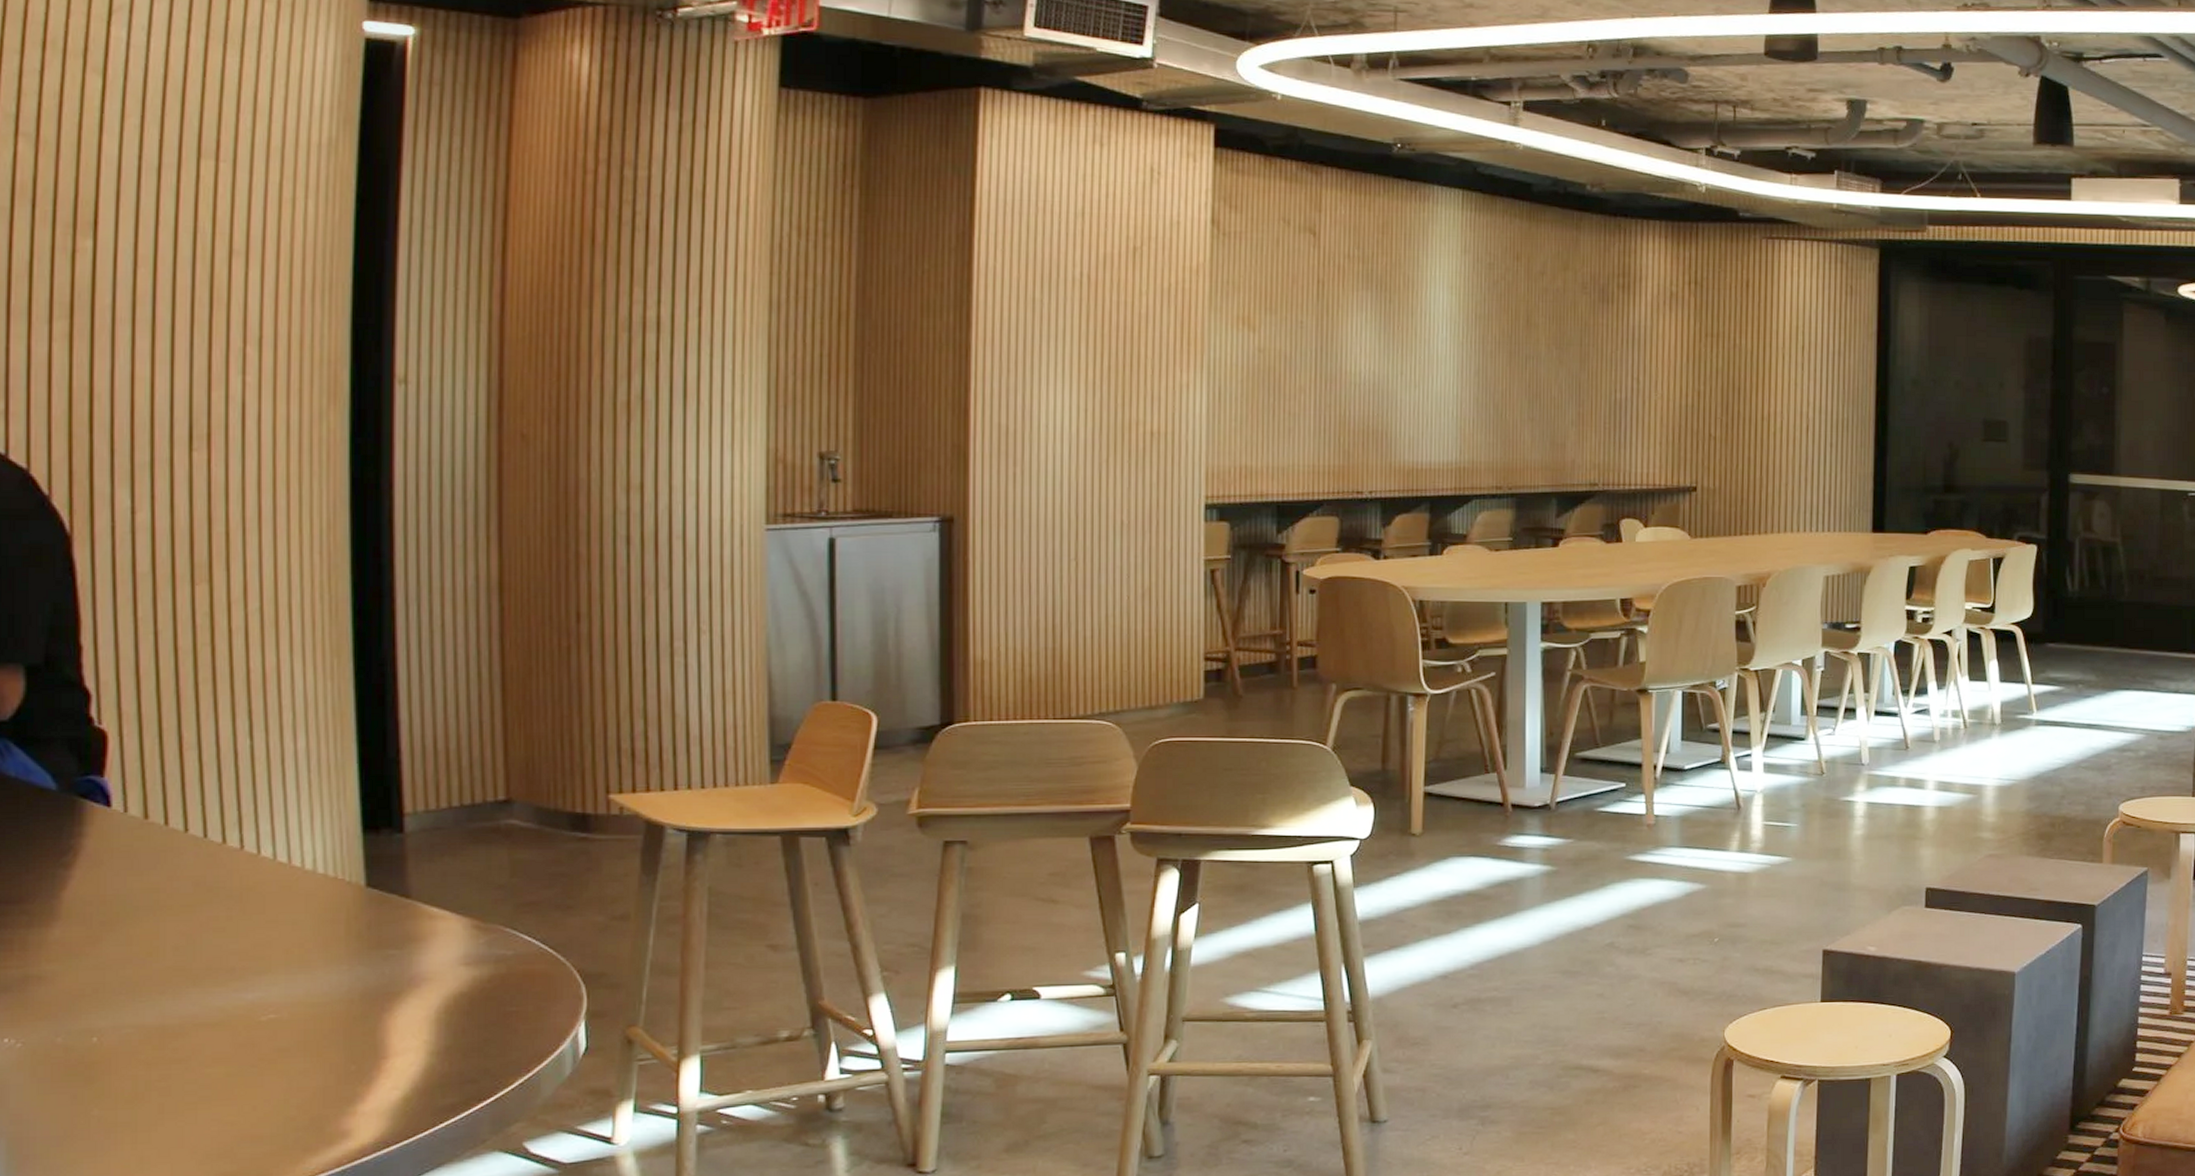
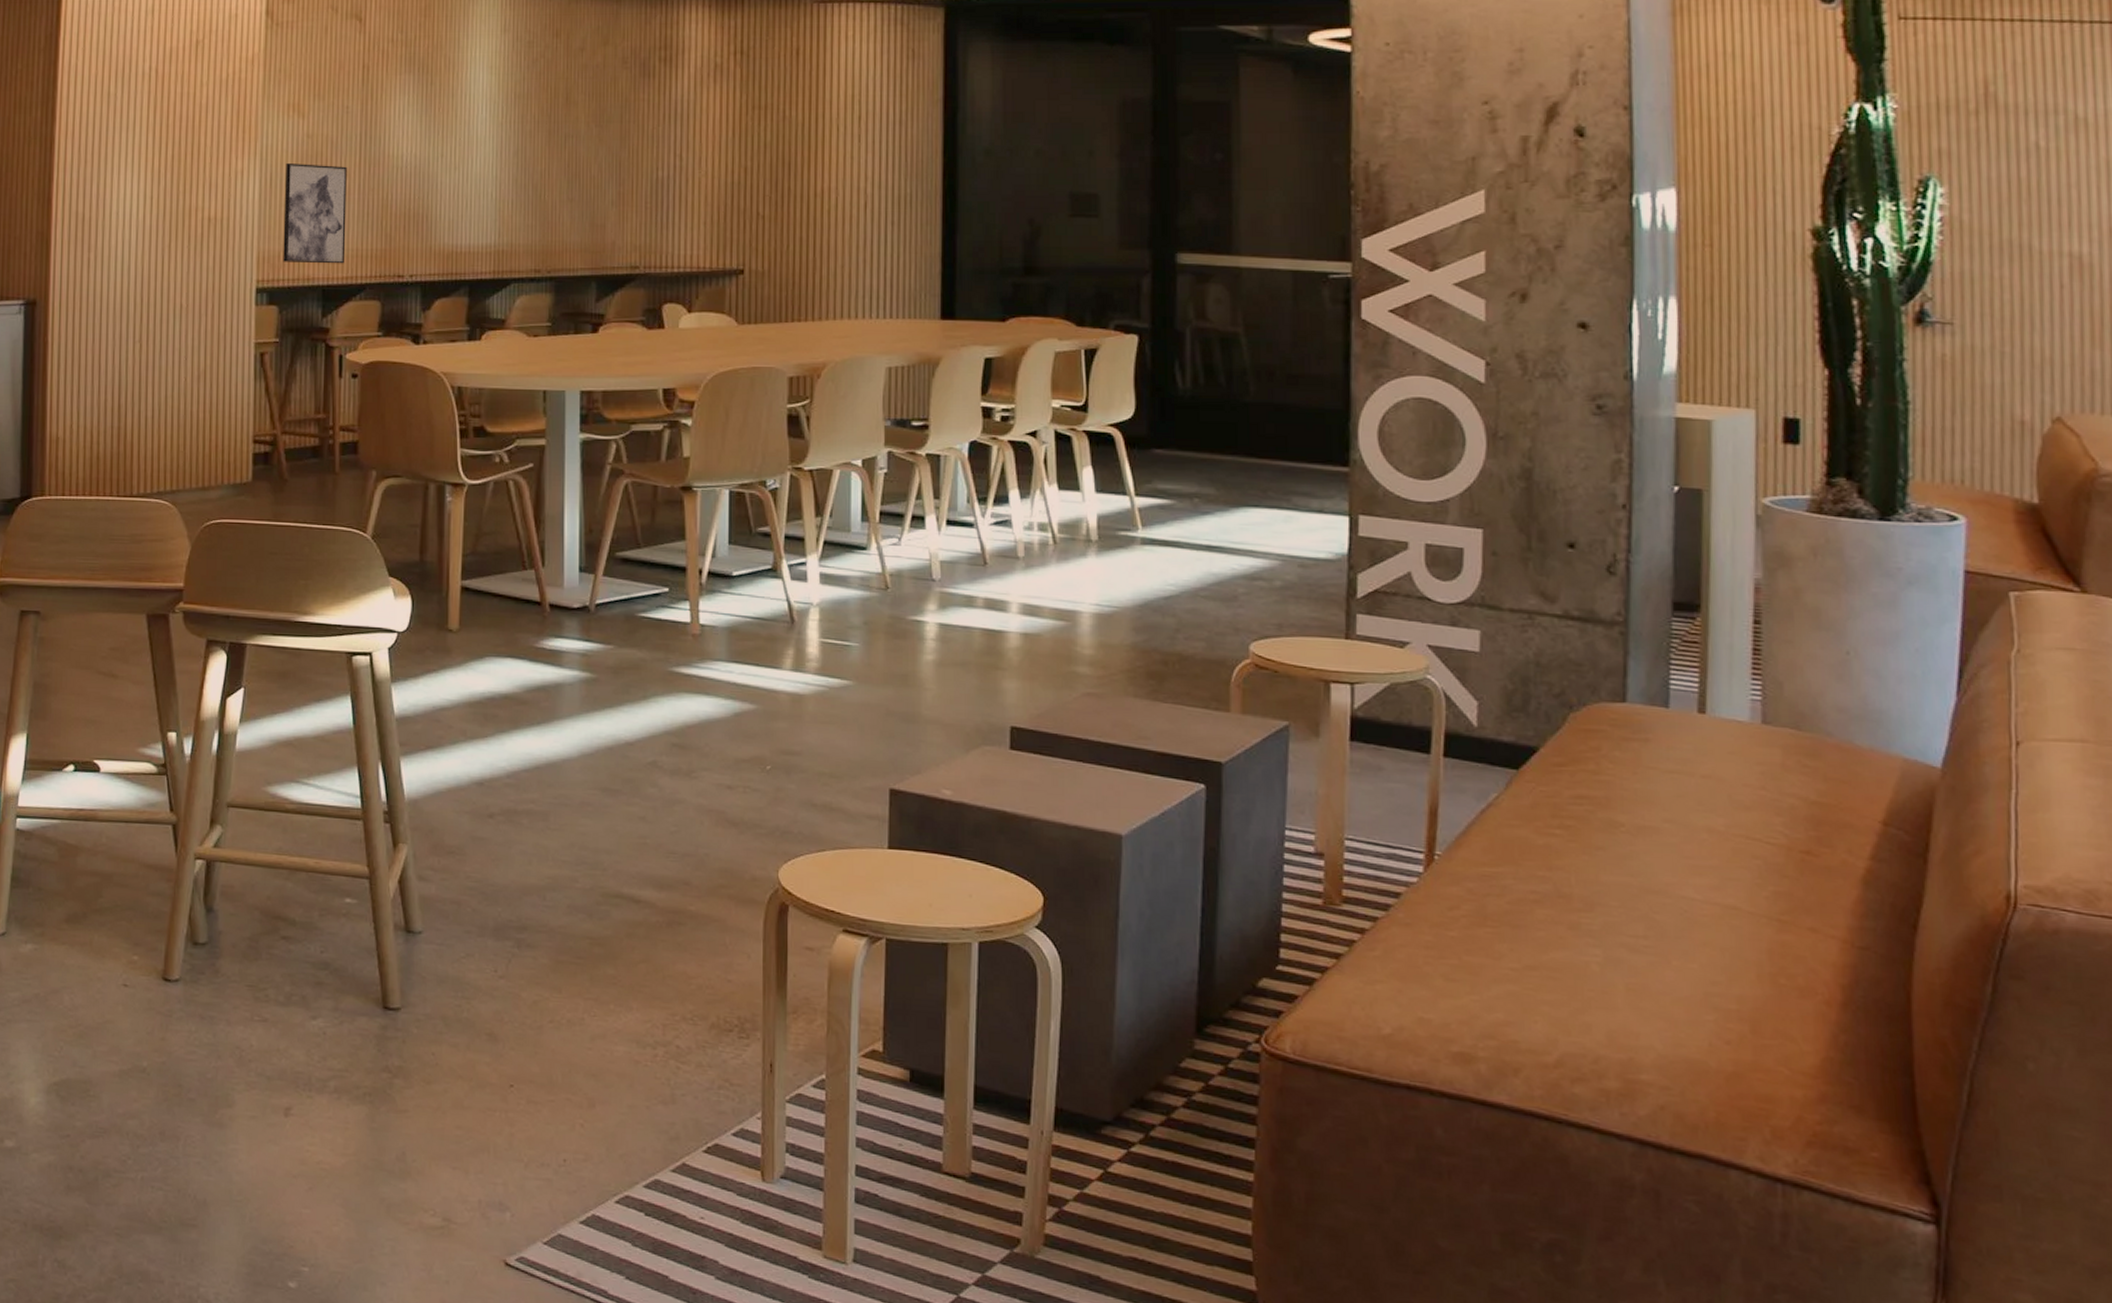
wall art: none [1234,376,1302,480] -> present [283,162,347,264]

